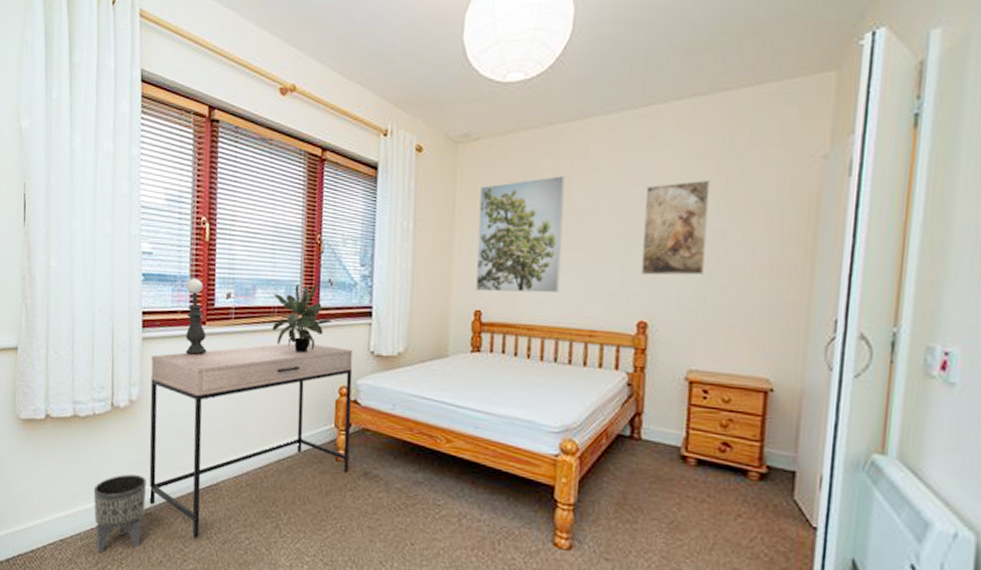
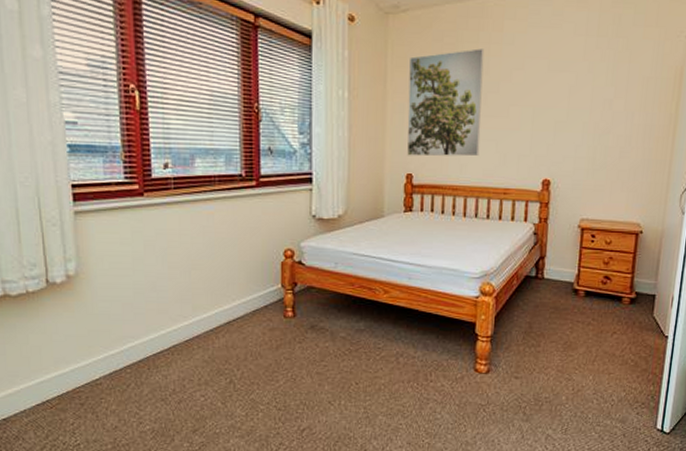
planter: present [93,474,146,555] -> none [35,348,94,428]
desk: present [149,343,353,539] -> none [86,210,297,402]
table lamp: present [185,278,207,355] -> none [119,149,147,226]
potted plant: present [272,284,333,353] -> none [214,152,275,219]
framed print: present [641,179,710,276] -> none [546,54,602,140]

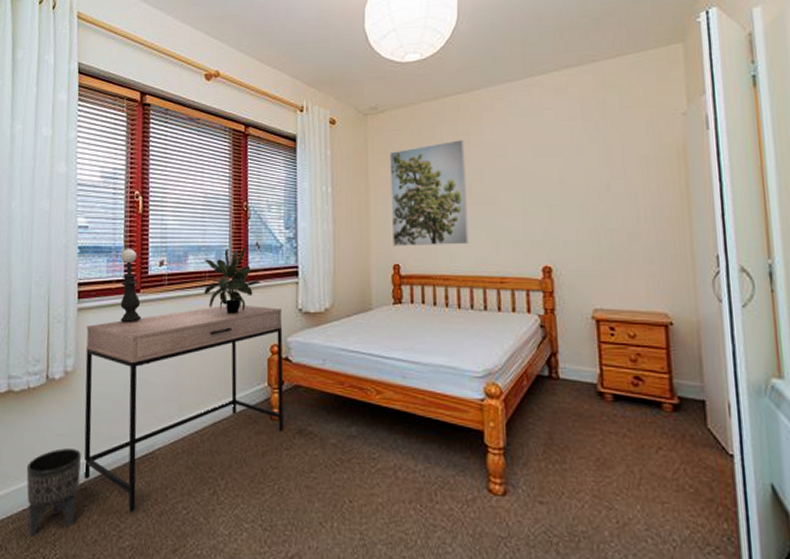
planter: none [35,348,94,428] -> present [26,448,81,538]
desk: none [86,210,297,402] -> present [83,305,284,512]
table lamp: none [119,149,147,226] -> present [120,249,141,322]
potted plant: none [214,152,275,219] -> present [204,248,262,314]

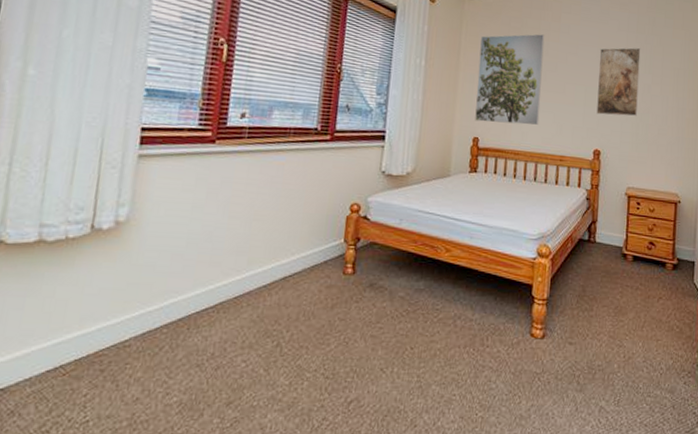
planter: present [26,448,81,538] -> none [51,303,128,400]
desk: present [83,305,284,512] -> none [129,162,365,368]
table lamp: present [120,249,141,322] -> none [189,97,216,173]
potted plant: present [204,248,262,314] -> none [287,108,348,172]
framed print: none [535,137,595,224] -> present [596,47,641,117]

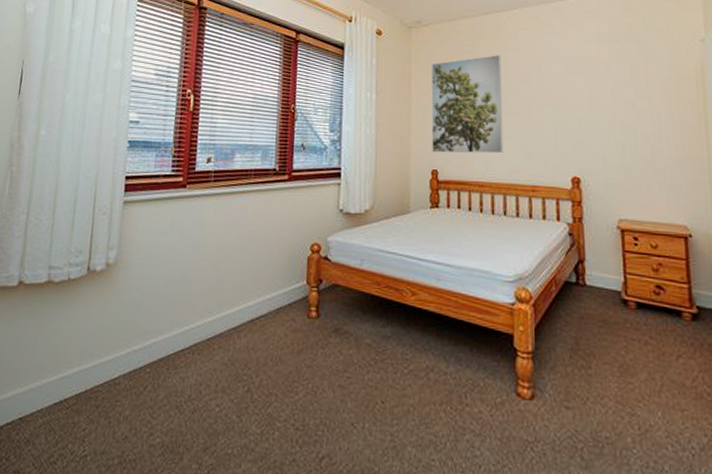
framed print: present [596,47,641,117] -> none [567,58,621,137]

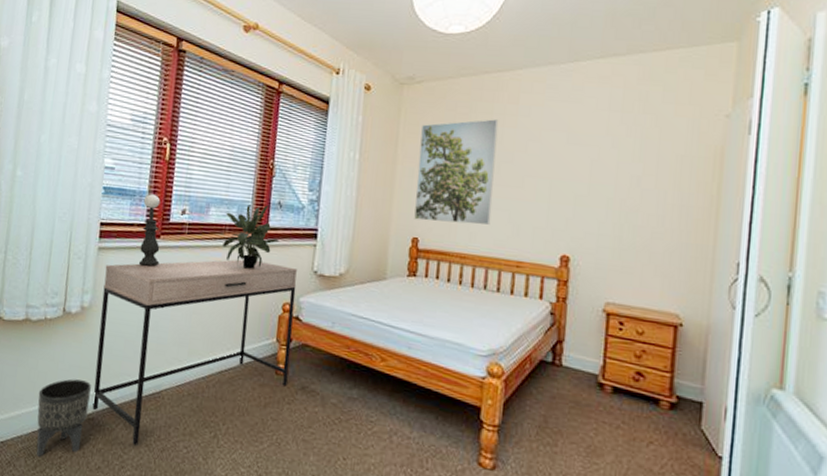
planter: none [58,341,117,433] -> present [36,379,91,458]
desk: none [118,203,324,409] -> present [92,259,297,446]
table lamp: none [165,145,186,217] -> present [138,194,161,266]
potted plant: none [249,148,305,212] -> present [222,205,280,270]

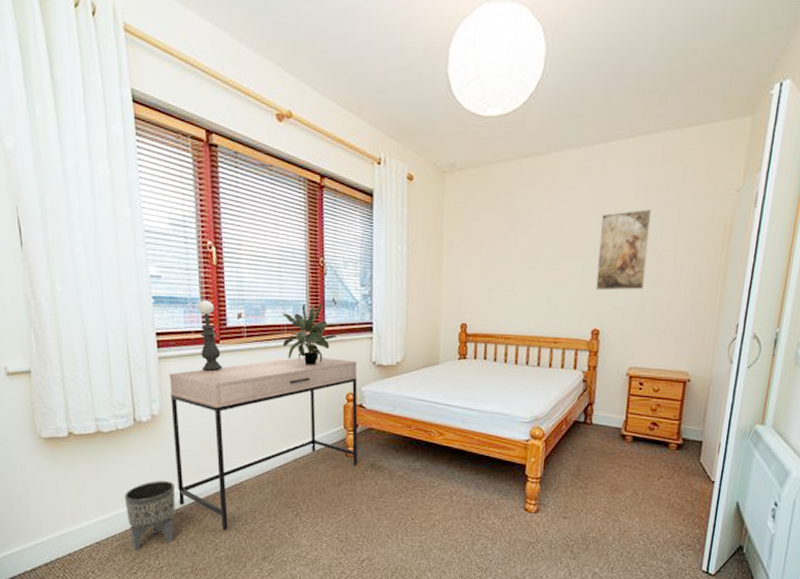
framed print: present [414,119,499,225] -> none [462,204,537,307]
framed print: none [565,130,628,216] -> present [596,208,652,291]

